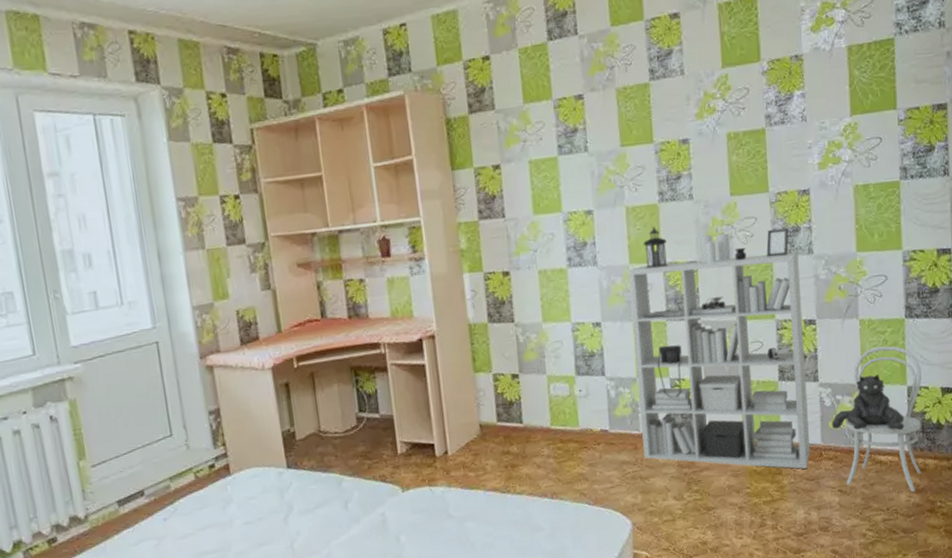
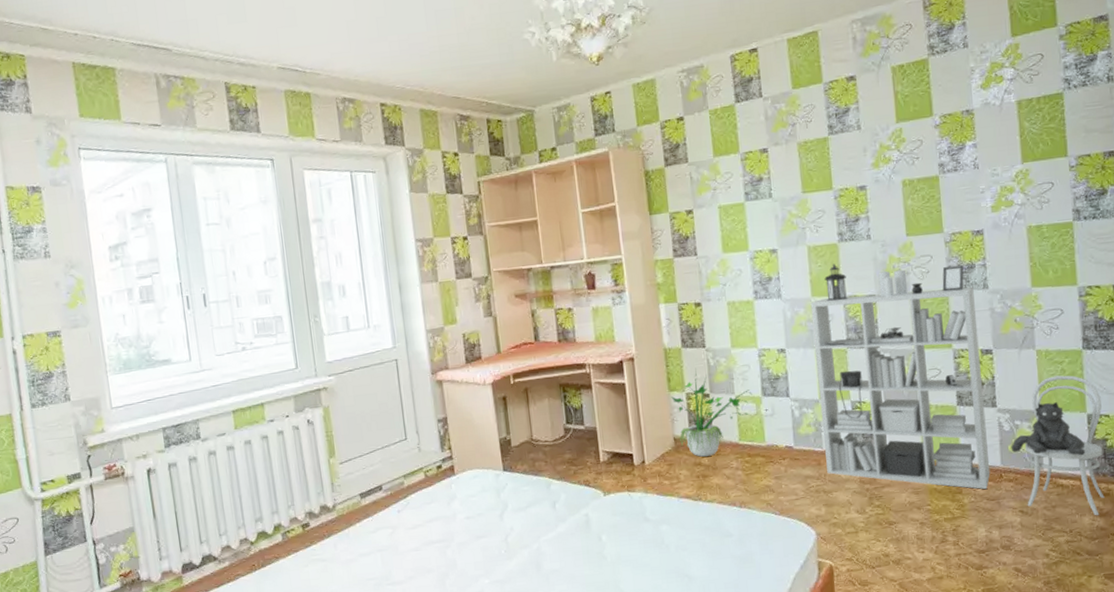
potted plant: none [476,346,565,445] -> present [671,369,752,457]

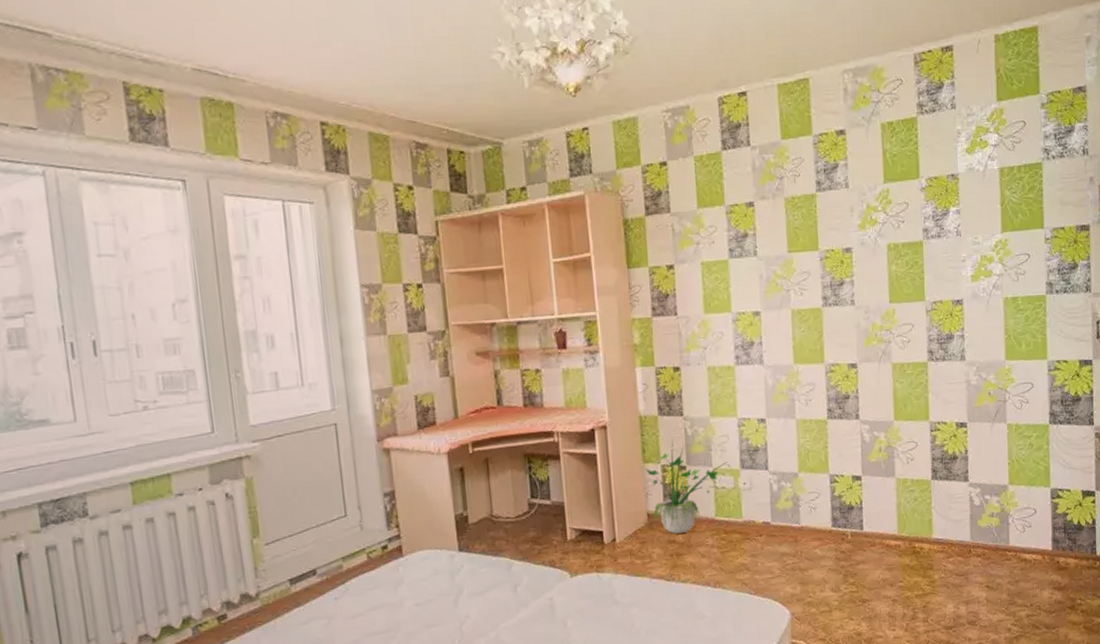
bookshelf: present [810,263,1105,516] -> none [792,329,1064,590]

